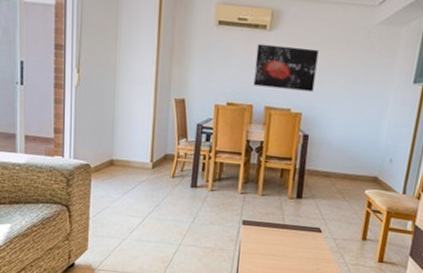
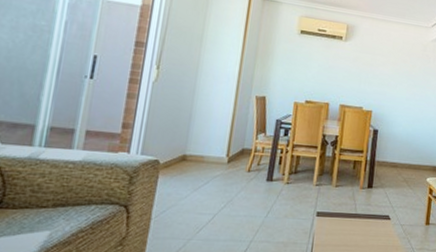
wall art: present [253,43,319,92] -> none [330,51,386,93]

